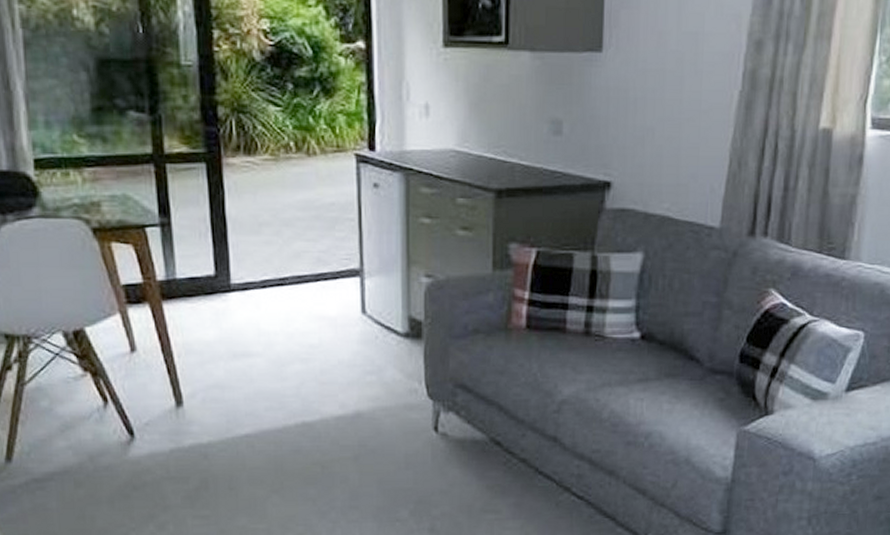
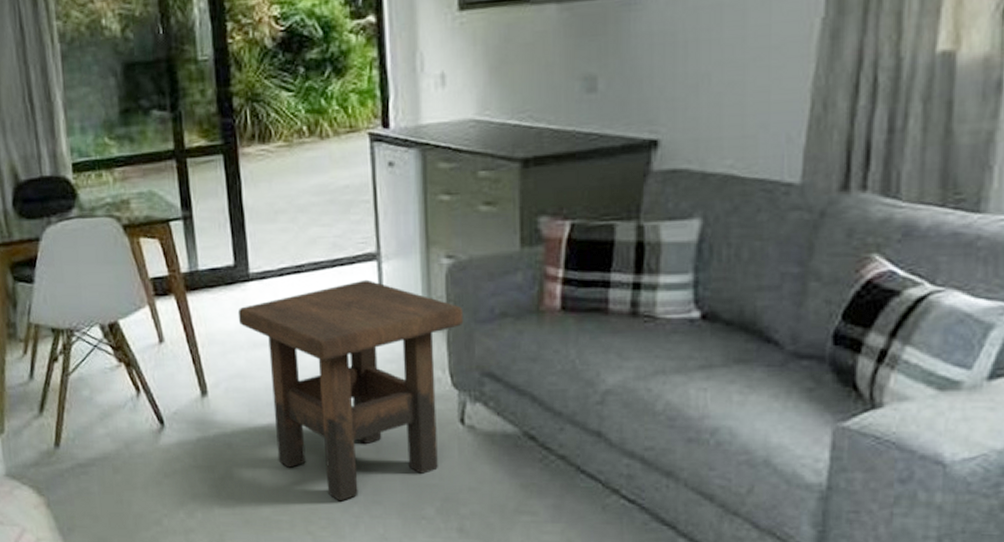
side table: none [217,294,440,508] -> present [237,279,464,502]

